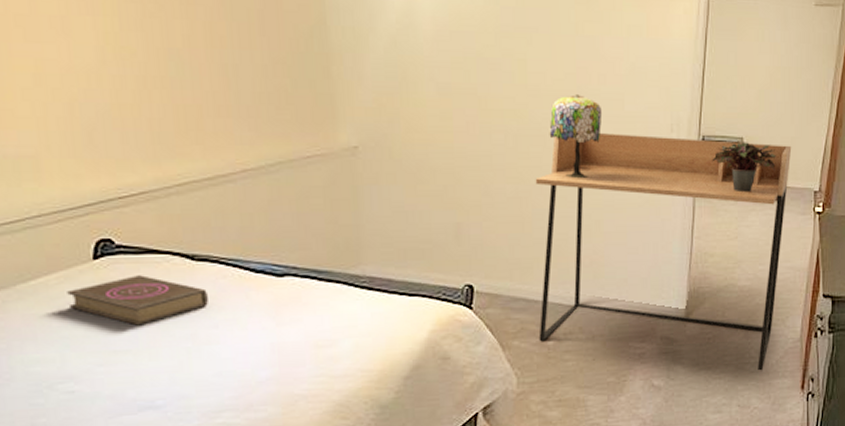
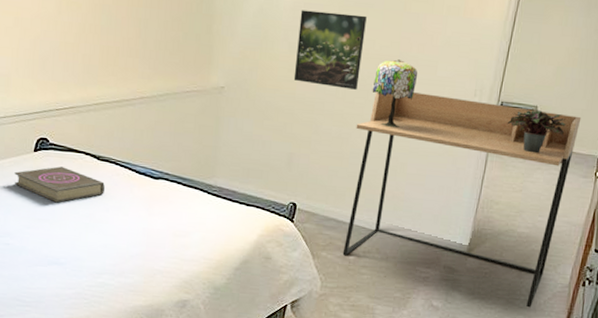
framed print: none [446,40,532,136] -> present [293,10,367,90]

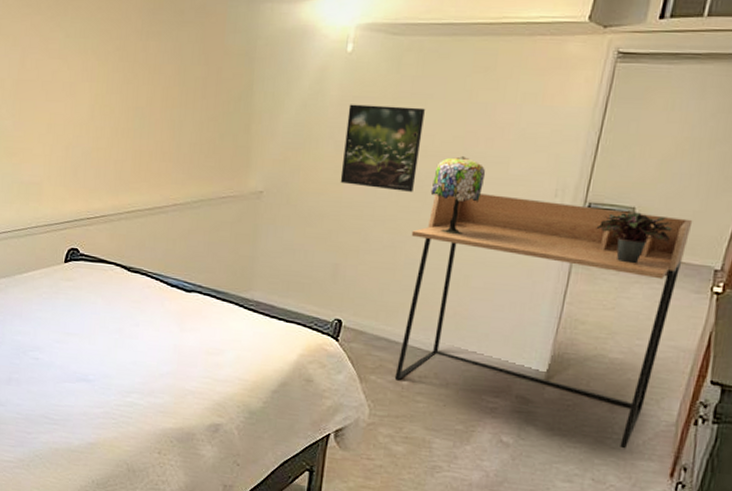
book: present [14,166,105,203] -> none [44,278,135,317]

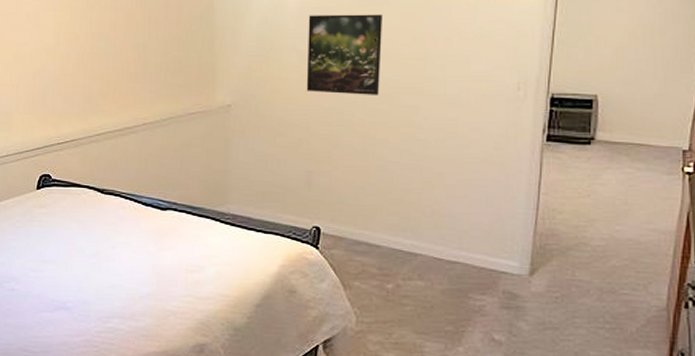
desk: present [394,194,693,449] -> none [378,92,655,338]
table lamp: present [430,156,486,235] -> none [396,57,448,134]
potted plant: present [596,212,672,264] -> none [561,99,636,150]

